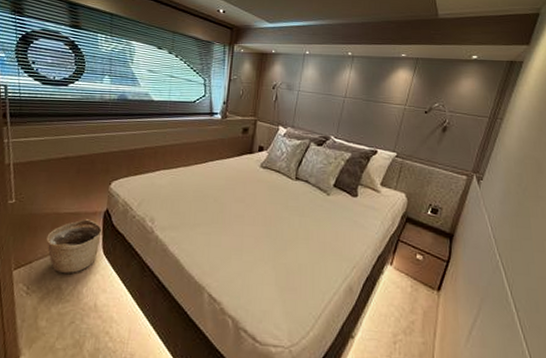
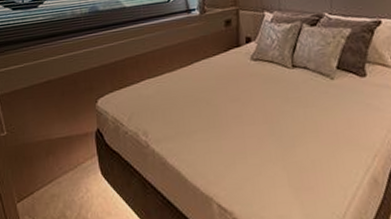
basket: present [46,219,103,273] -> none [43,141,97,200]

